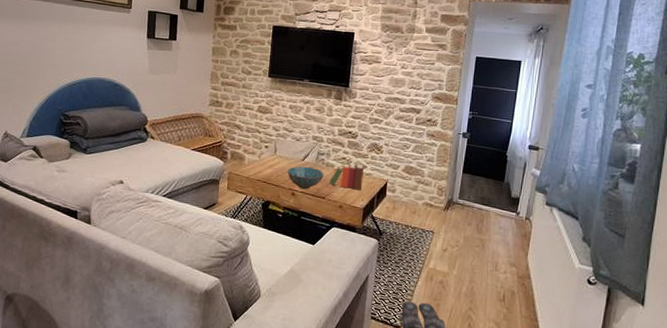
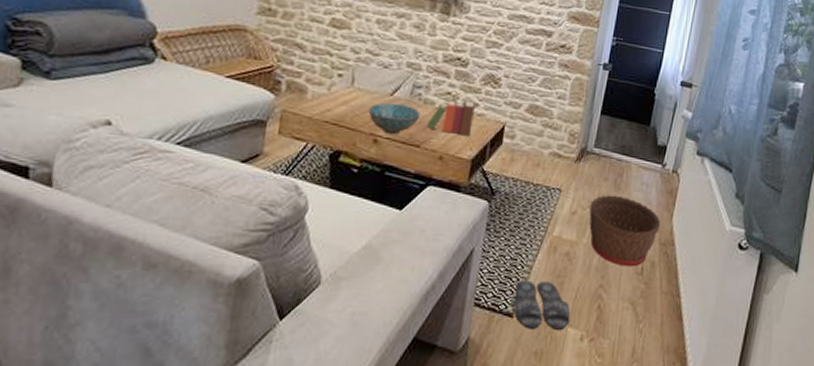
basket: none [457,236,517,295] -> present [589,195,660,267]

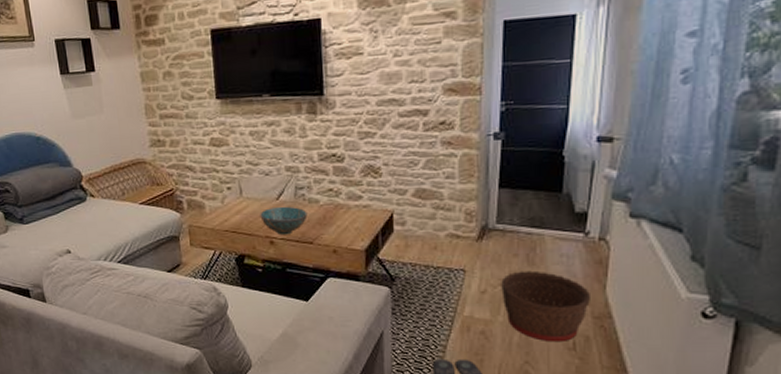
books: present [427,100,475,136] -> none [315,194,360,229]

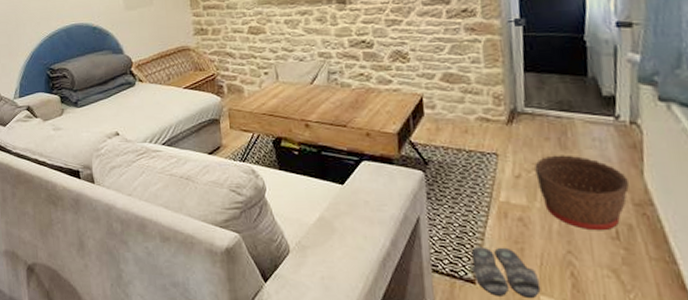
decorative bowl: present [260,206,308,235] -> none [295,90,340,119]

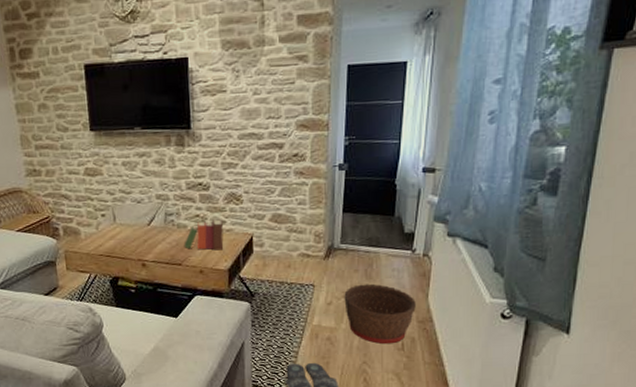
books: none [348,78,391,112] -> present [184,219,224,251]

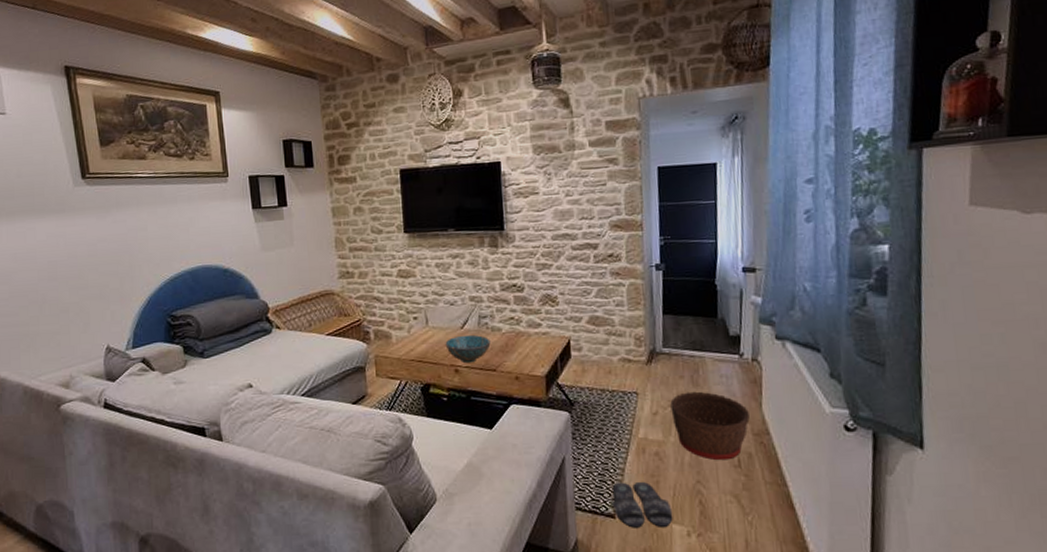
decorative bowl: none [132,231,176,258] -> present [445,334,491,364]
books: present [184,219,224,251] -> none [498,322,540,355]

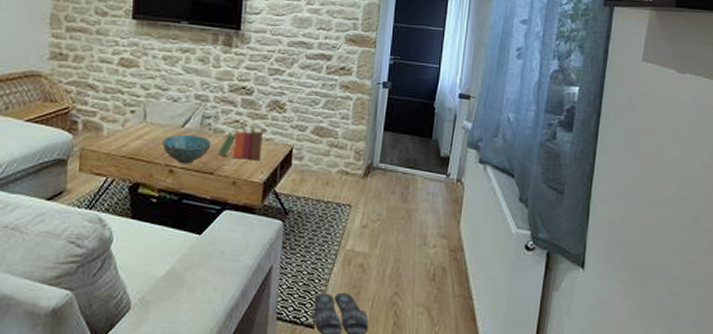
books: none [498,322,540,355] -> present [218,127,263,161]
basket: present [670,391,750,461] -> none [379,207,448,274]

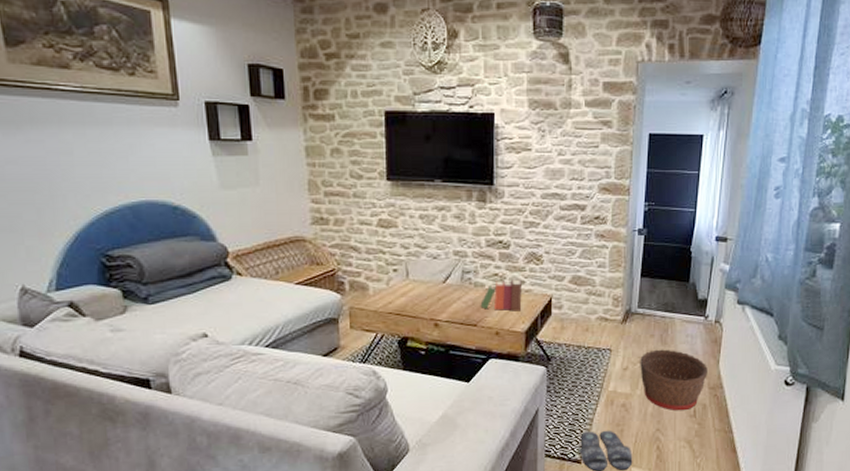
decorative bowl: present [162,134,211,164] -> none [426,289,473,318]
basket: none [379,207,448,274] -> present [640,349,708,411]

